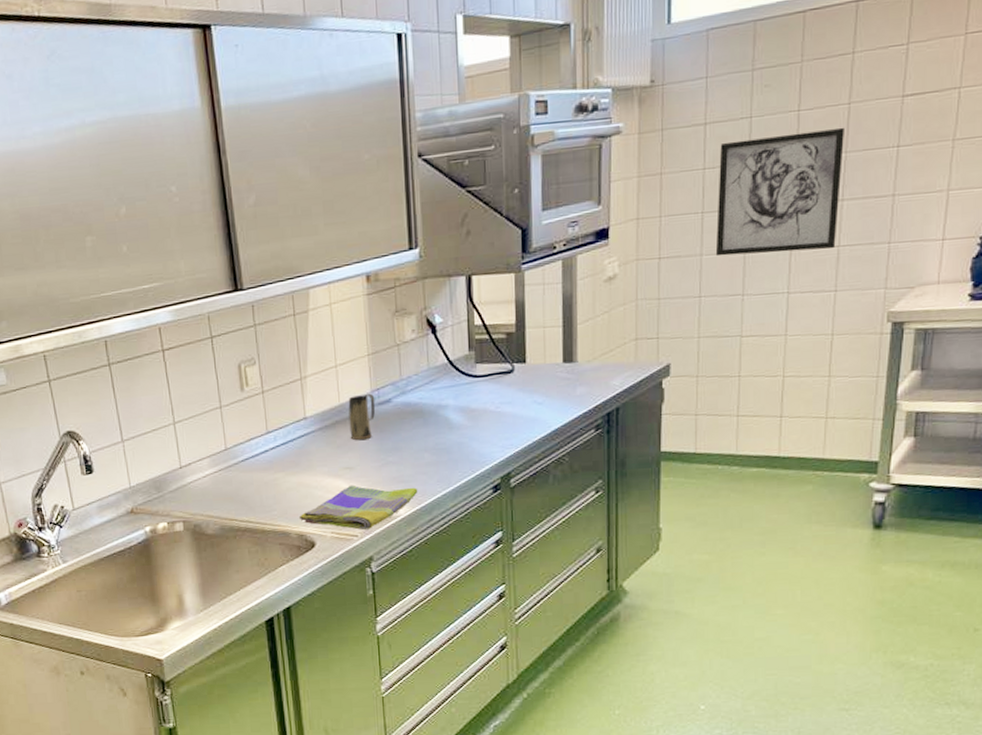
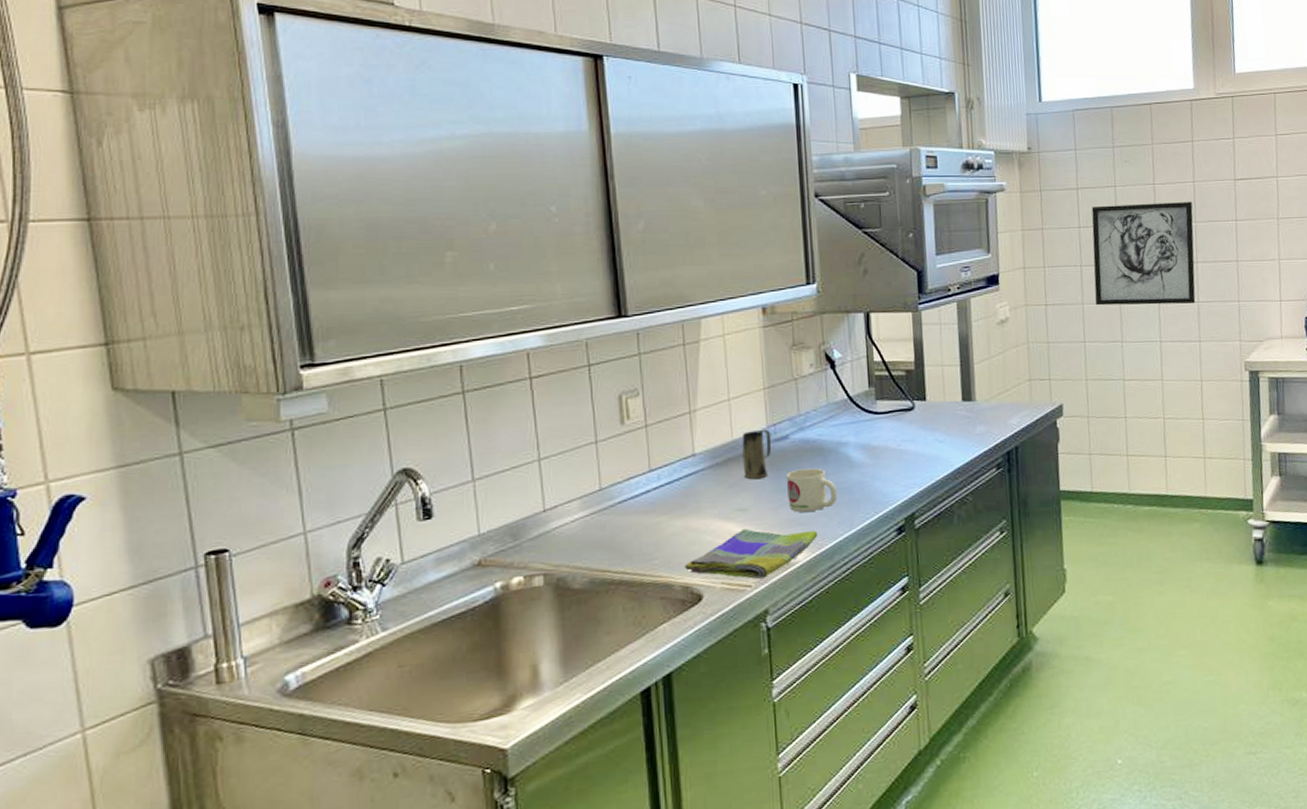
mug: none [389,430,436,471] -> present [787,468,837,513]

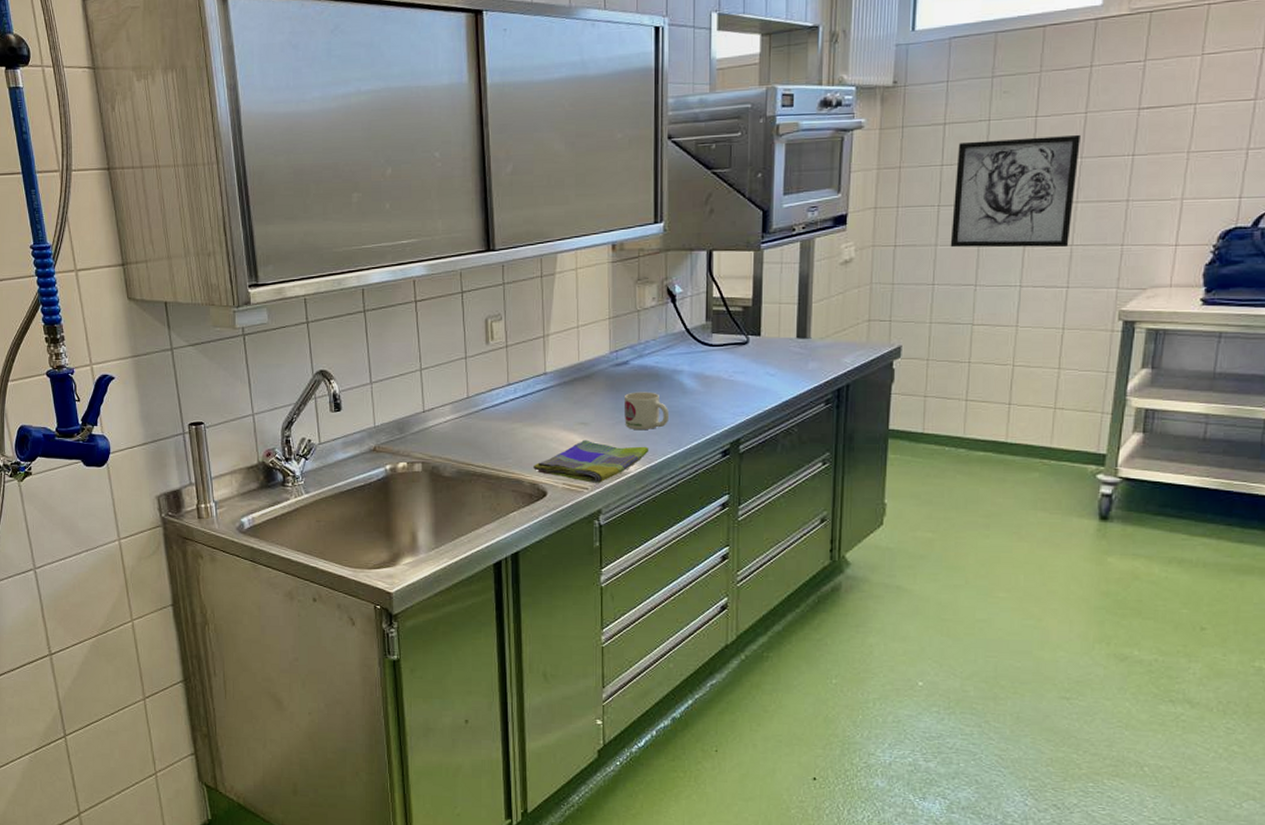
mug: present [742,429,772,479] -> none [587,354,613,397]

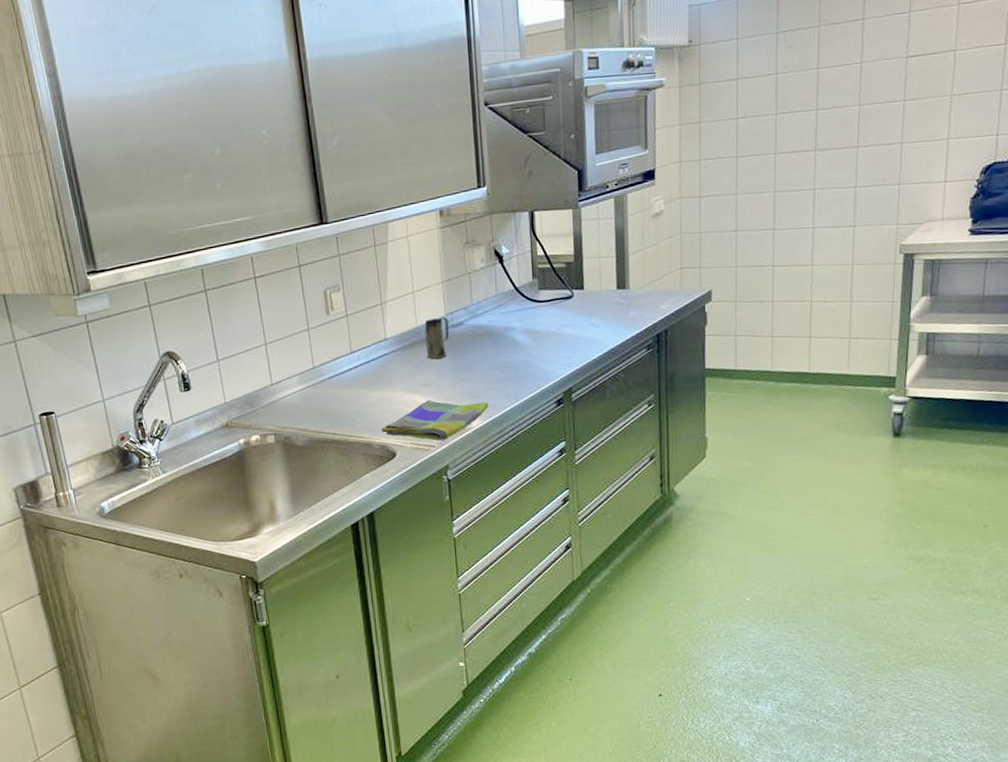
mug: none [587,354,613,397] -> present [424,317,450,359]
mug: present [625,392,668,431] -> none [462,349,505,387]
wall art: present [950,134,1080,248] -> none [749,83,858,196]

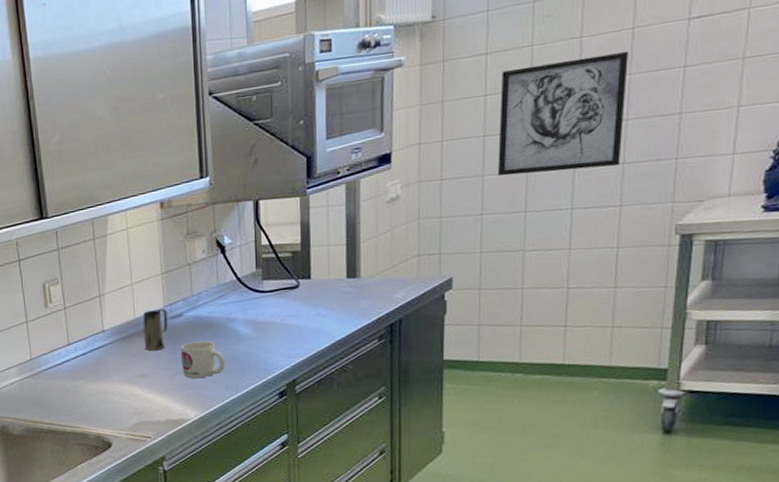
dish towel: present [380,399,489,441] -> none [96,391,208,432]
mug: none [462,349,505,387] -> present [181,341,225,379]
wall art: none [749,83,858,196] -> present [497,50,628,177]

